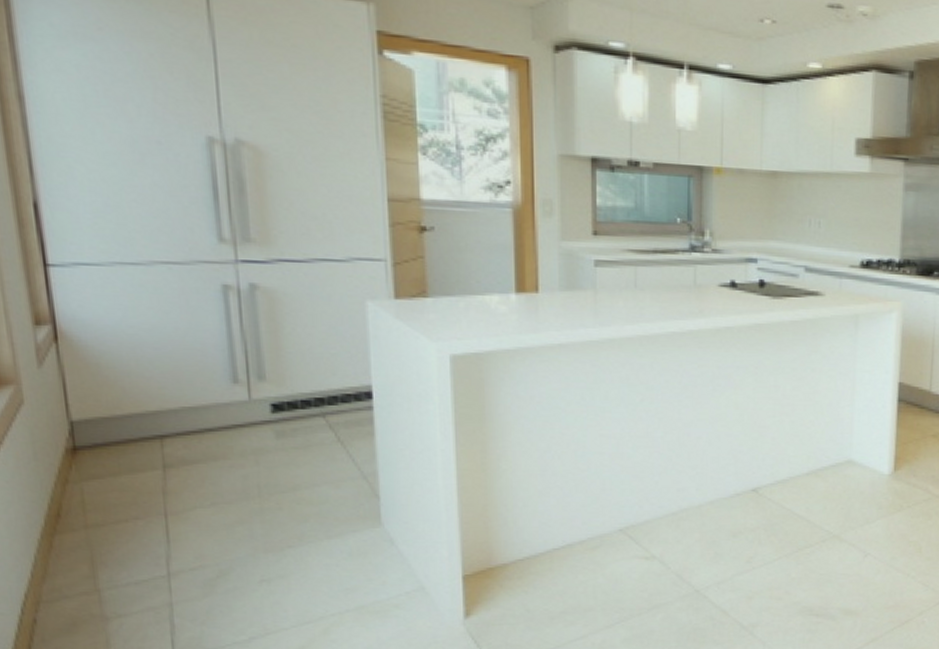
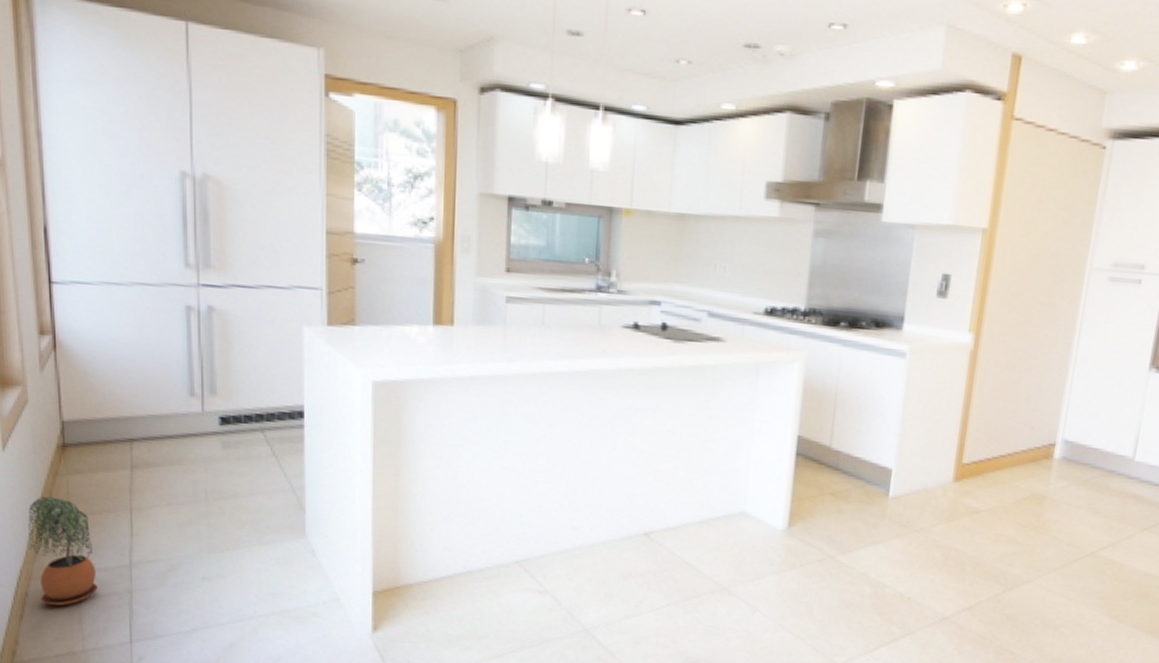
potted plant: none [32,507,128,630] -> present [27,496,98,606]

